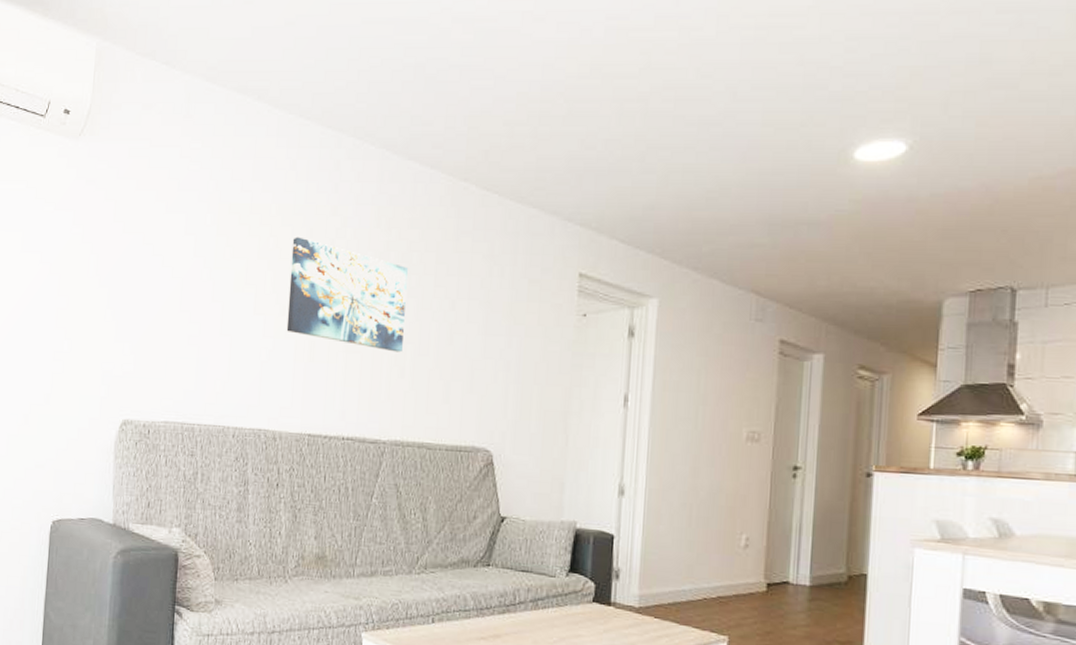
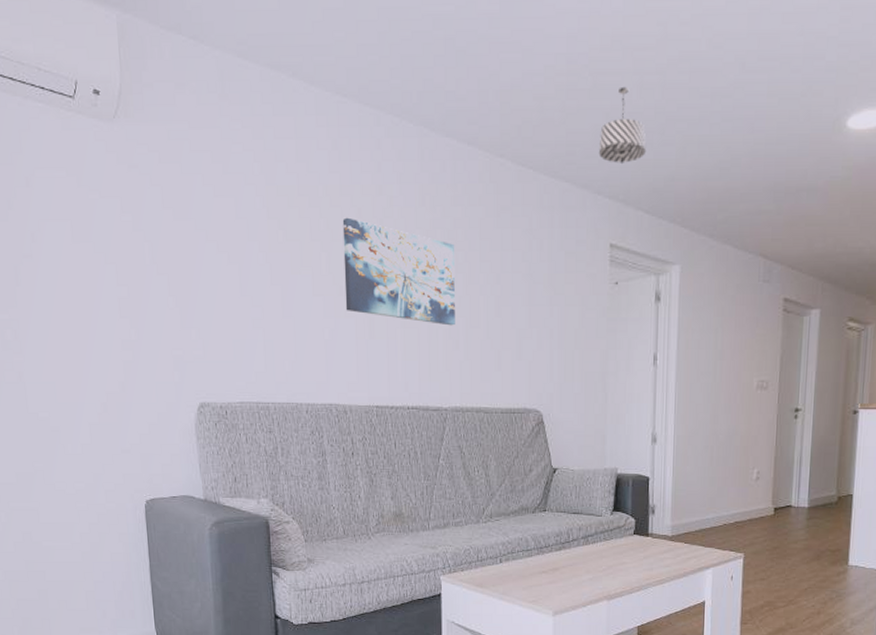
pendant light: none [571,114,624,192] -> present [598,86,647,165]

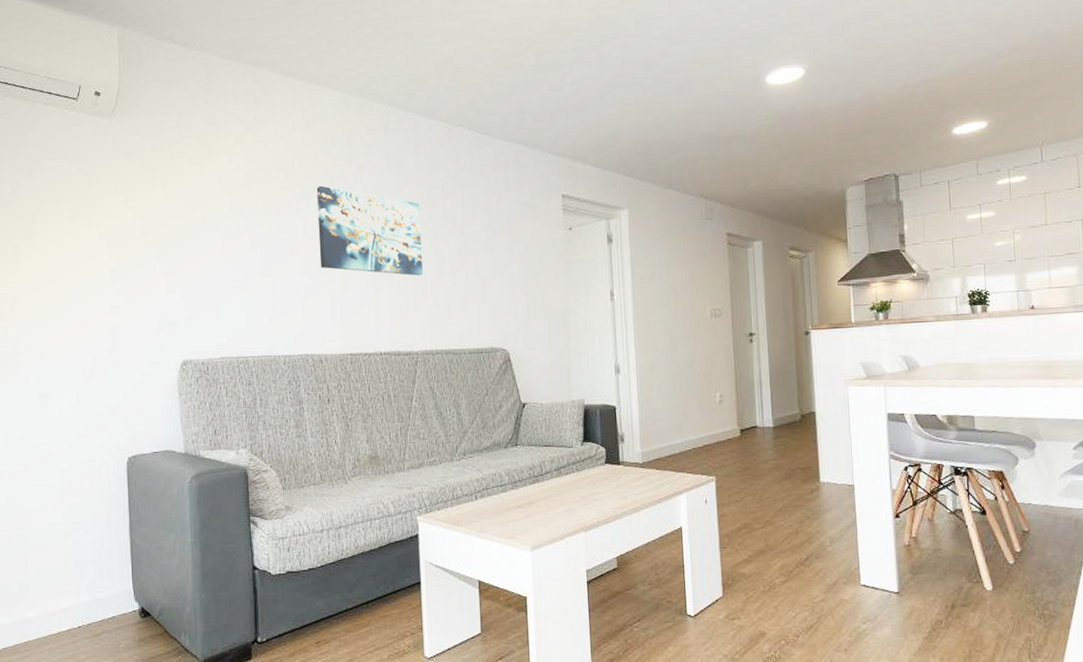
pendant light: present [598,86,647,165] -> none [545,62,589,126]

